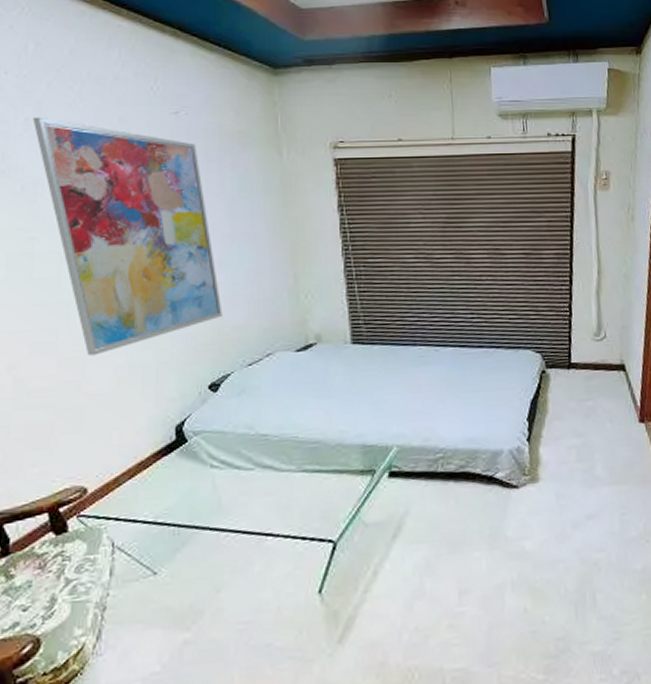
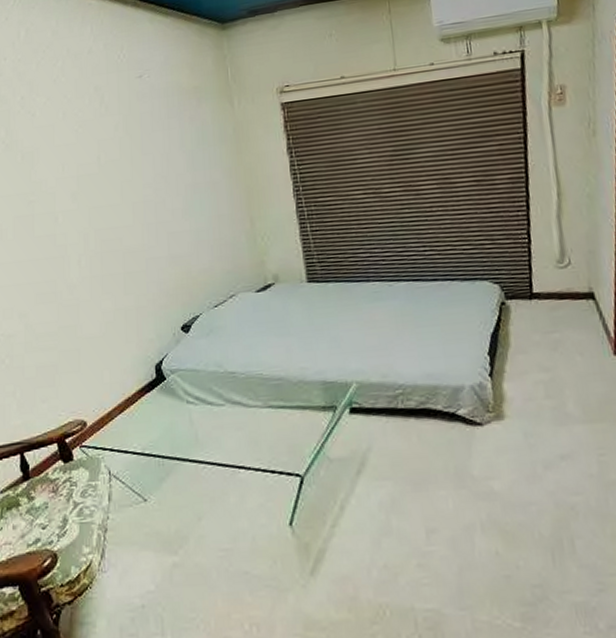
wall art: present [32,117,223,356] -> none [27,94,190,303]

